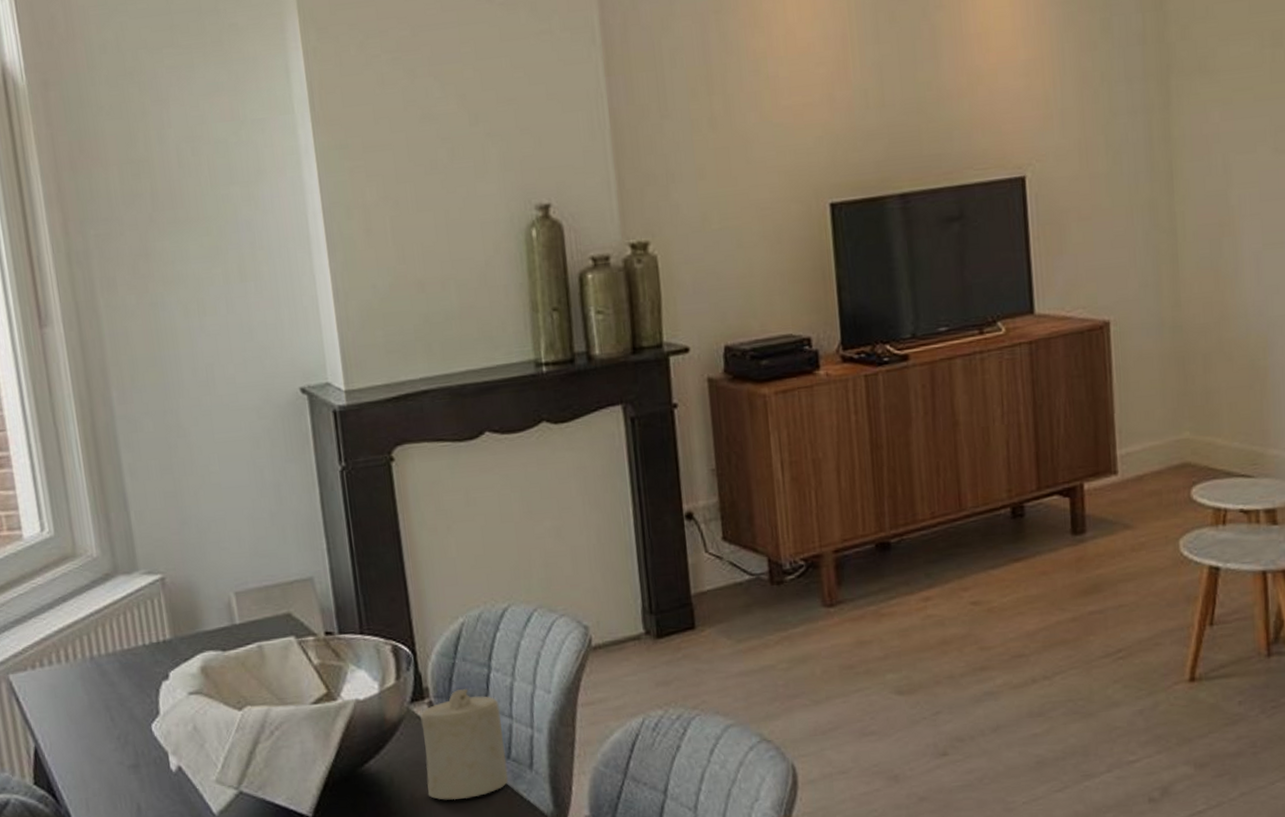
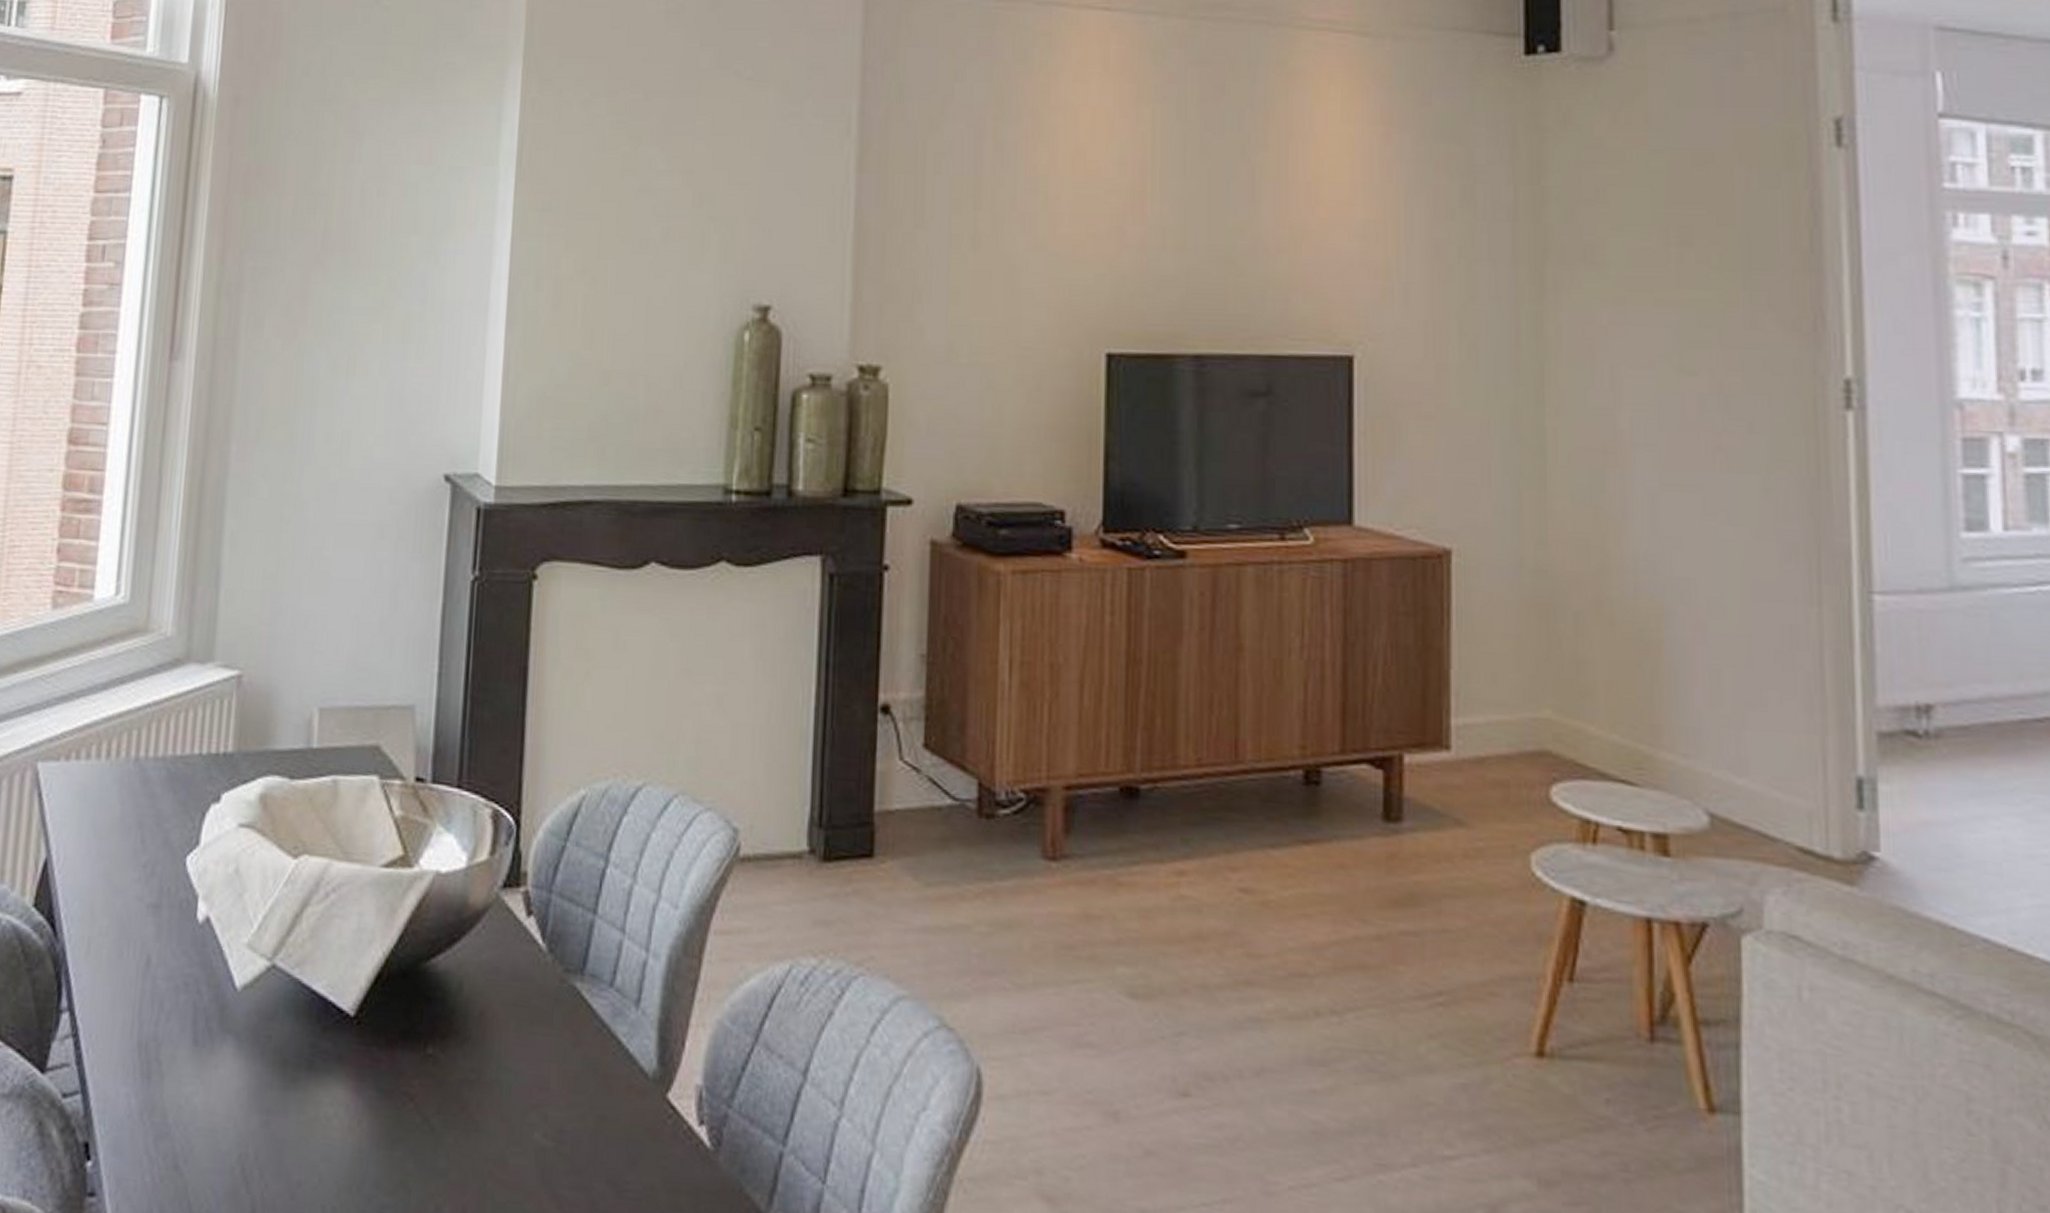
candle: present [420,688,509,801] -> none [501,881,612,1031]

